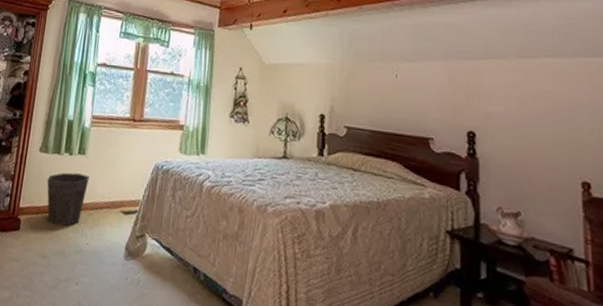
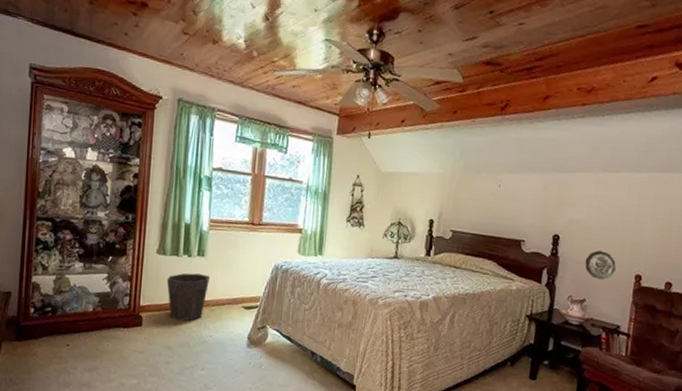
decorative plate: none [512,151,554,188] -> present [585,250,616,280]

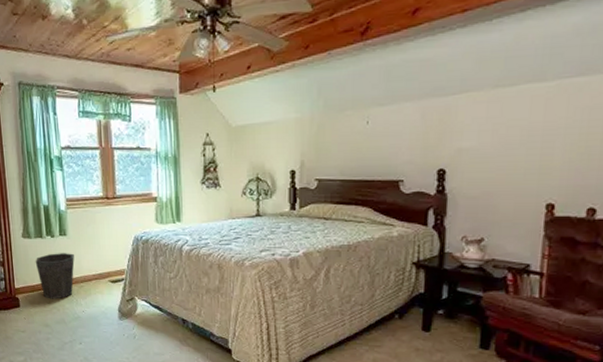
decorative plate: present [585,250,616,280] -> none [480,181,520,215]

